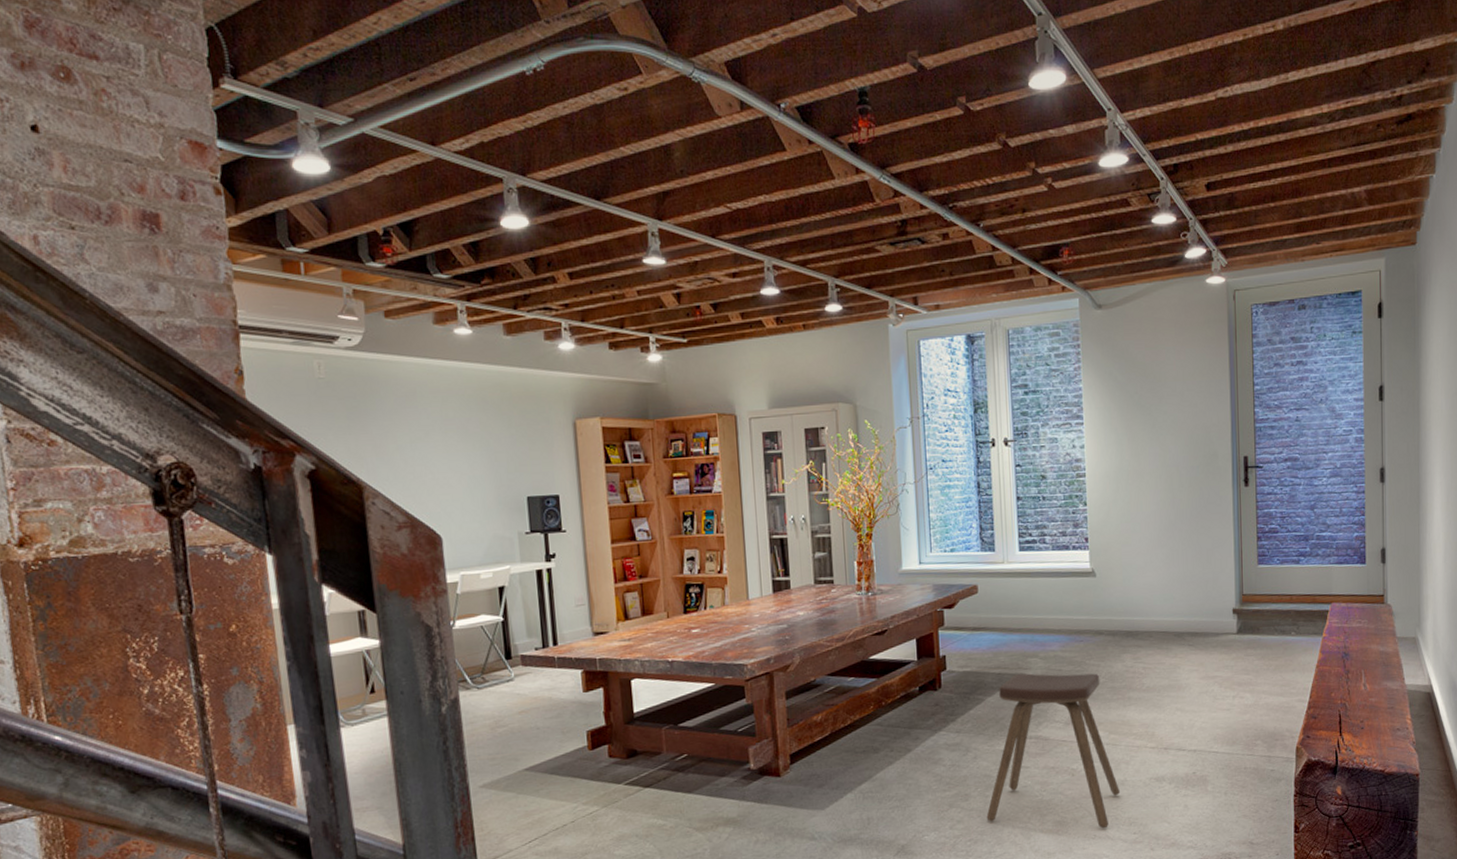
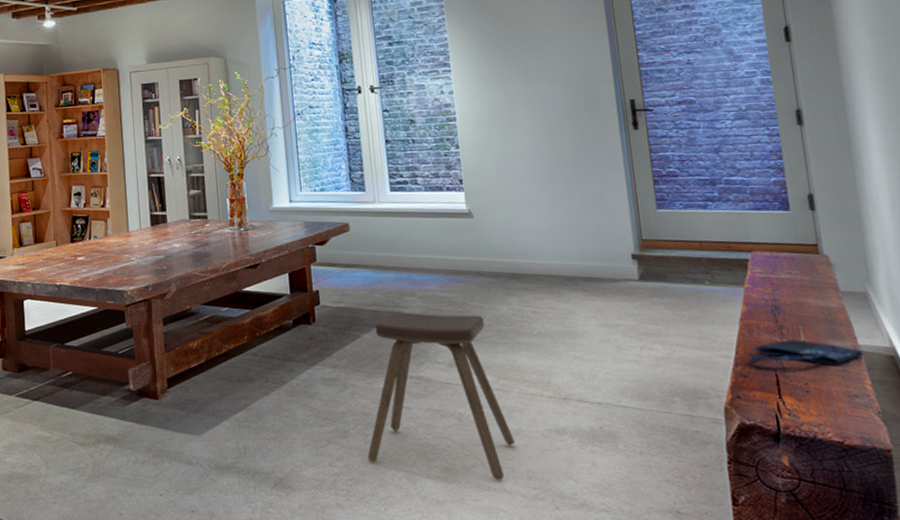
shopping bag: none [1319,682,1408,713] -> present [748,339,864,372]

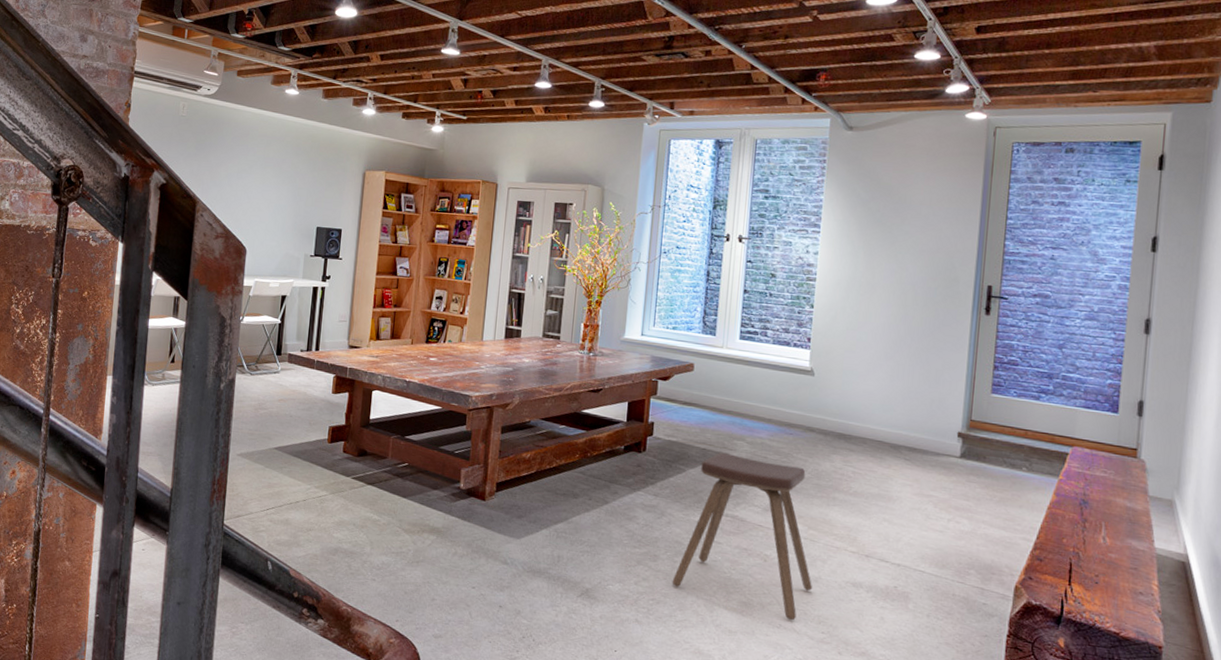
shopping bag: present [748,339,864,372] -> none [1047,532,1158,563]

